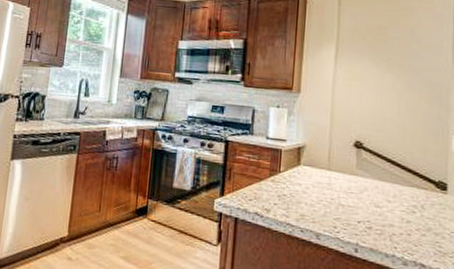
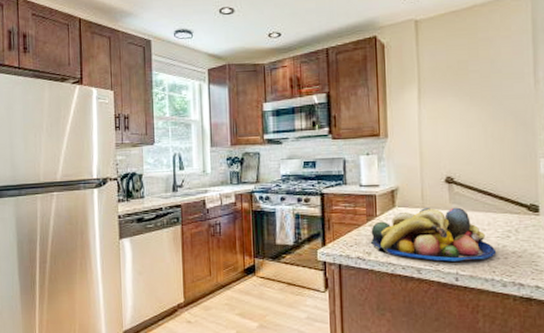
fruit bowl: none [270,170,400,233] -> present [370,207,497,262]

